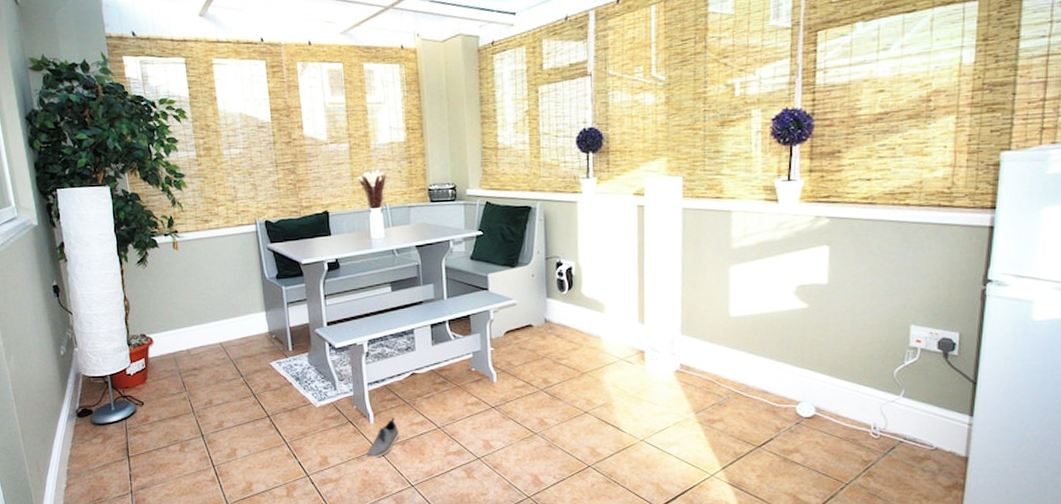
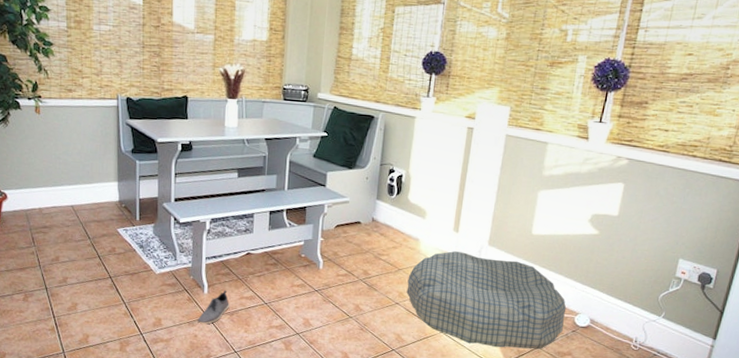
dog bed: none [594,346,785,452] -> present [406,251,567,349]

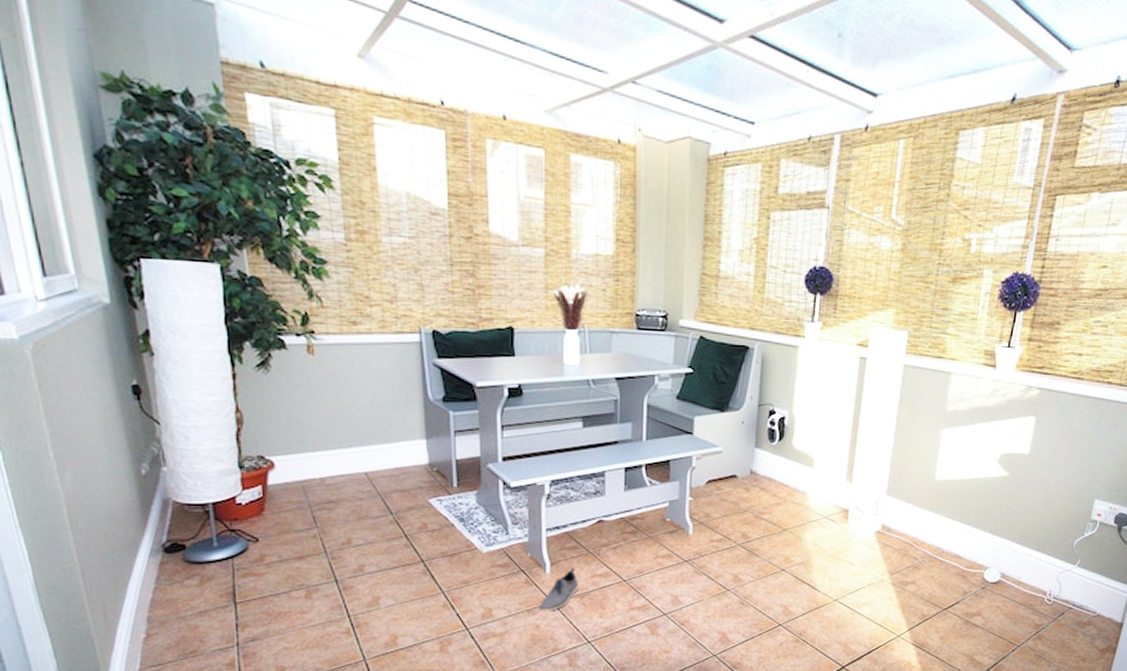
dog bed: present [406,251,567,349] -> none [793,505,975,613]

